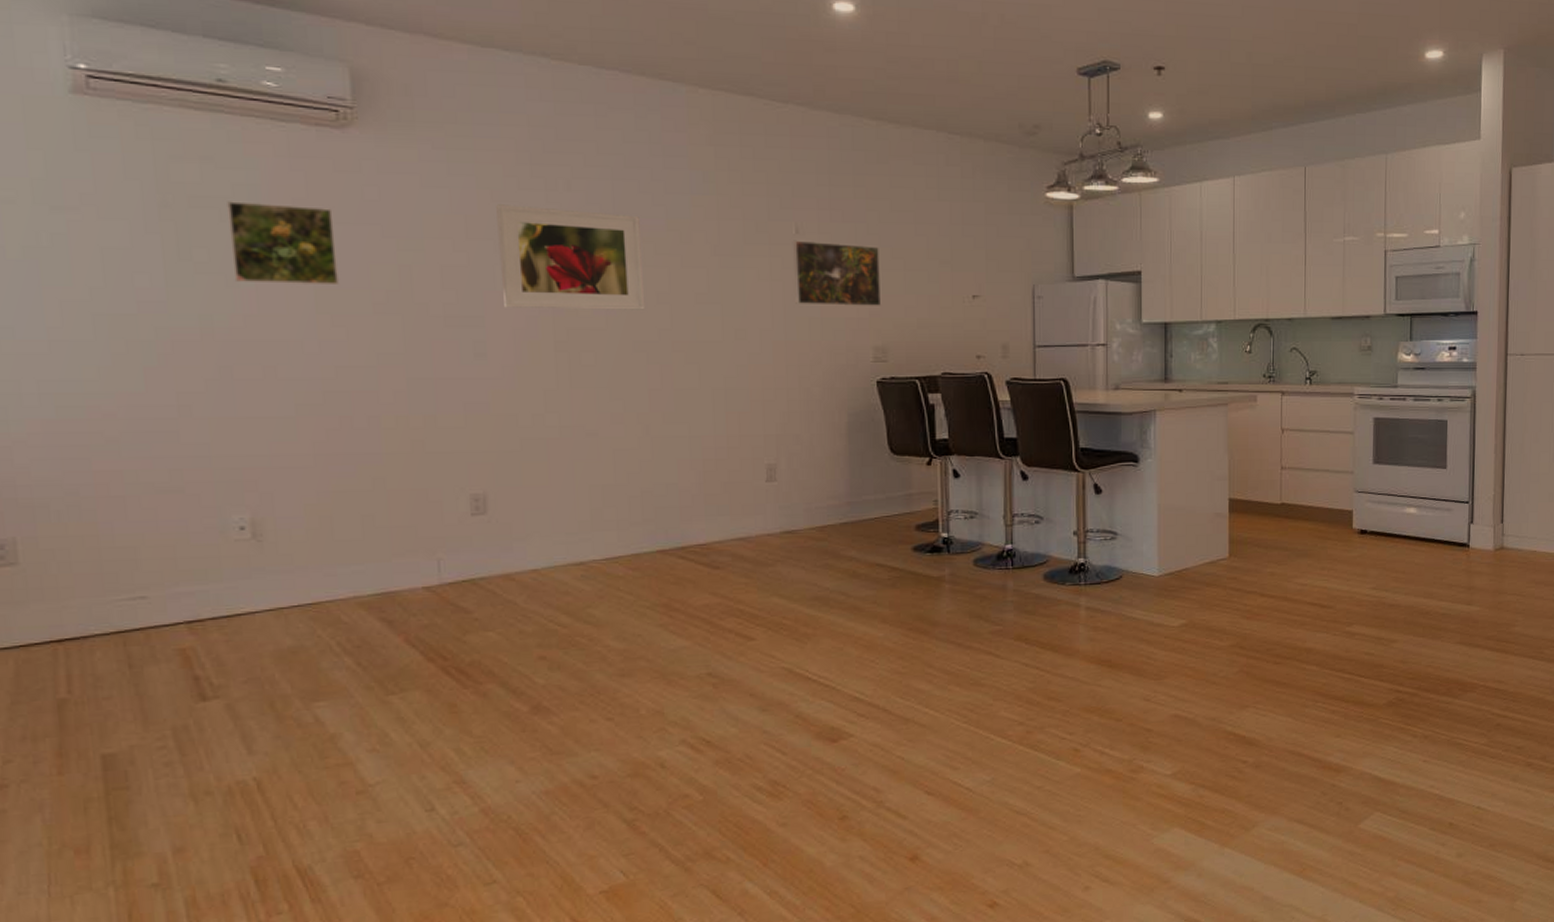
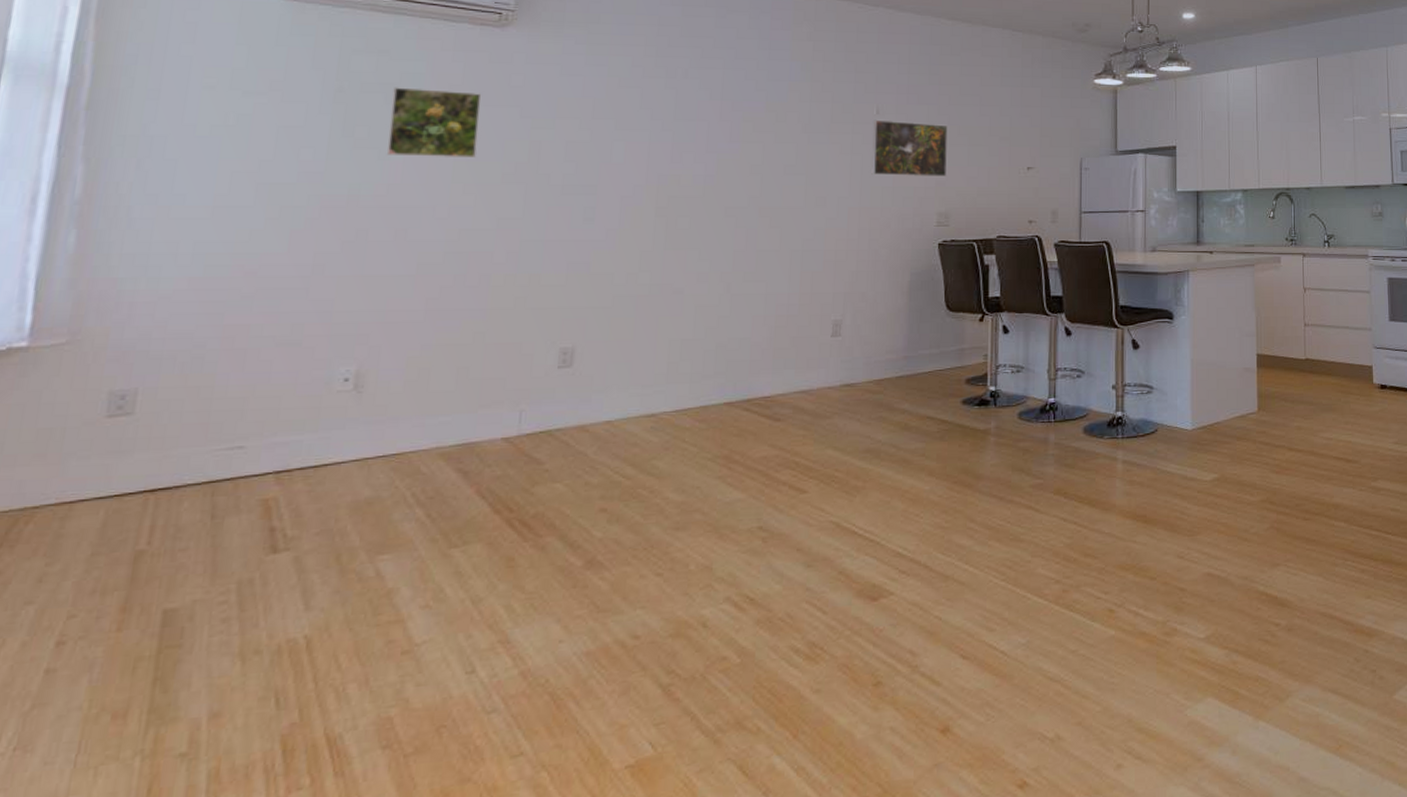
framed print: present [496,204,646,310] -> none [616,89,743,180]

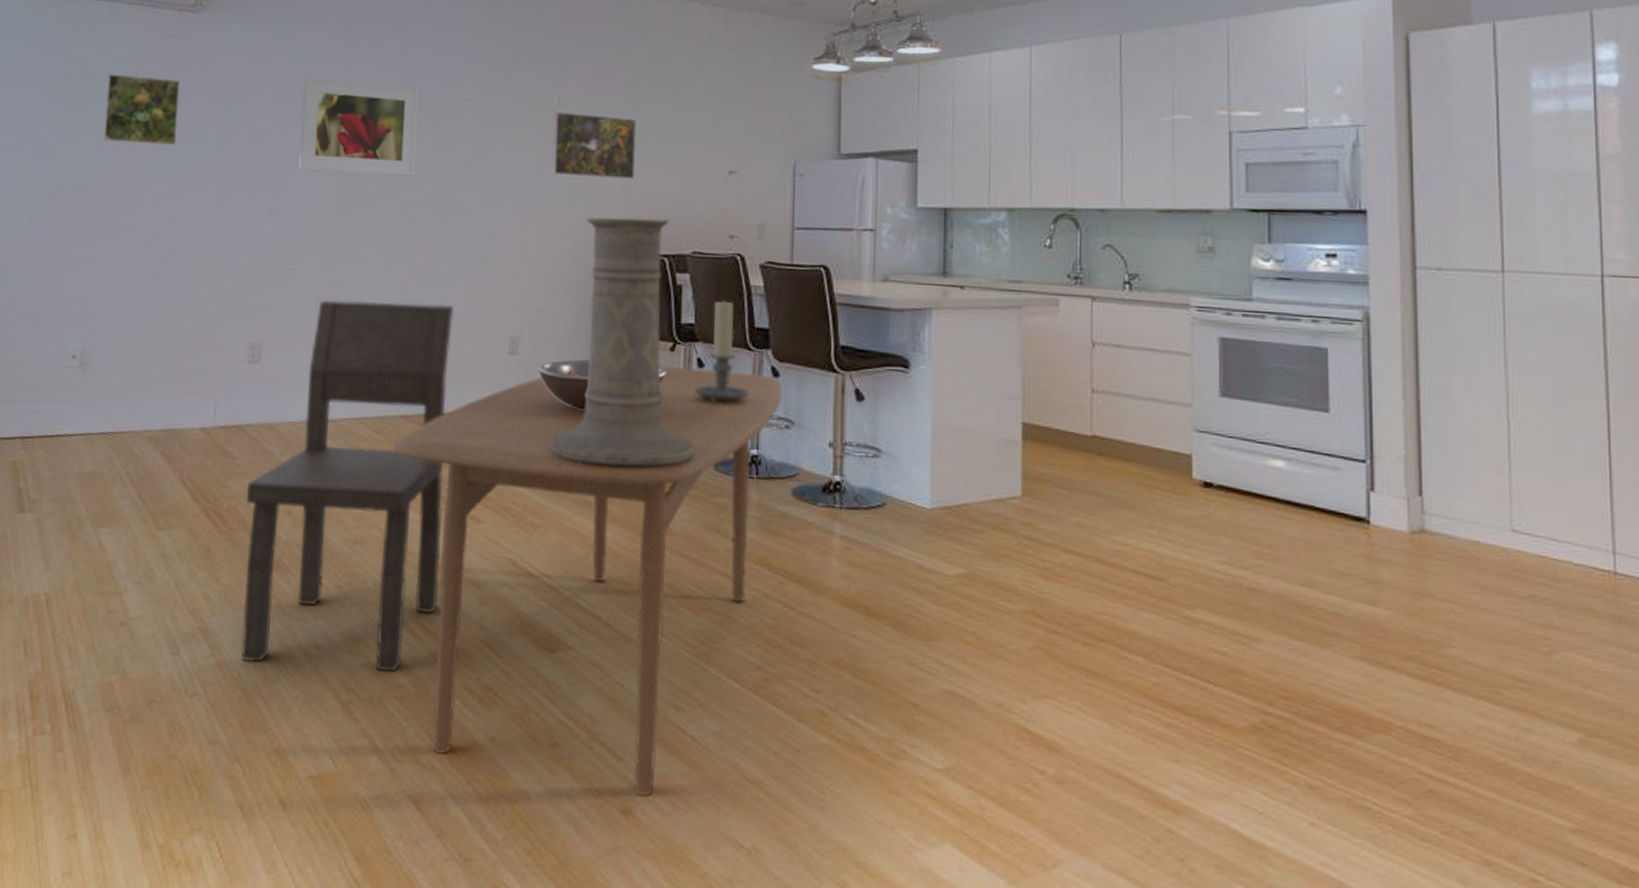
dining chair: none [549,296,779,665] -> present [241,300,454,673]
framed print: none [616,89,743,180] -> present [299,76,420,176]
dining table: none [715,333,1074,716] -> present [392,366,783,796]
fruit bowl: none [859,335,976,379] -> present [537,359,666,409]
vase: none [873,210,1001,427] -> present [551,217,694,467]
candle holder: none [1001,275,1047,364] -> present [695,301,749,404]

